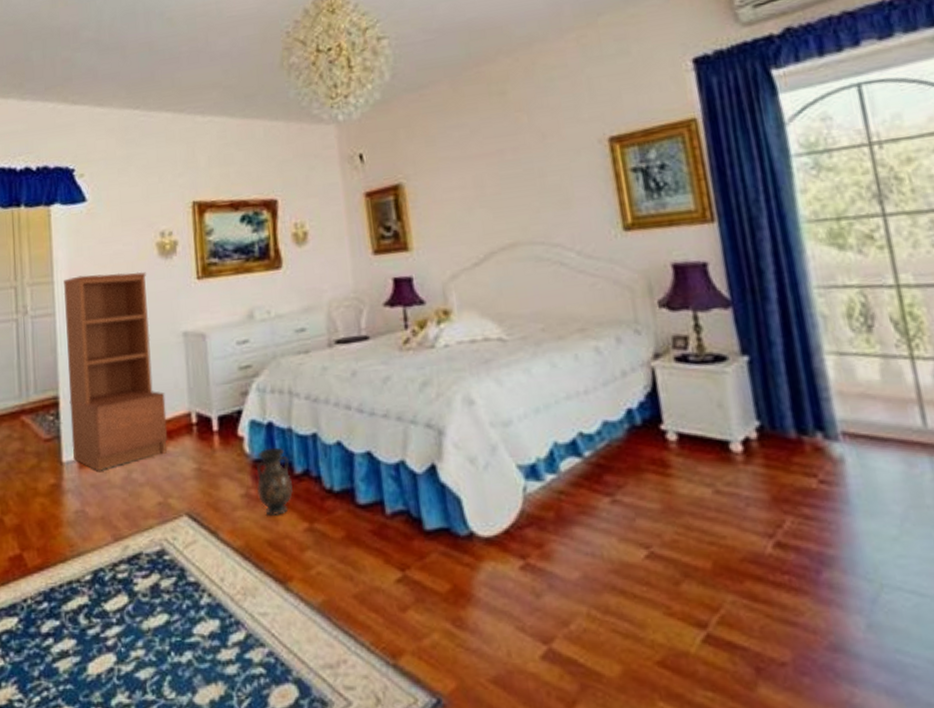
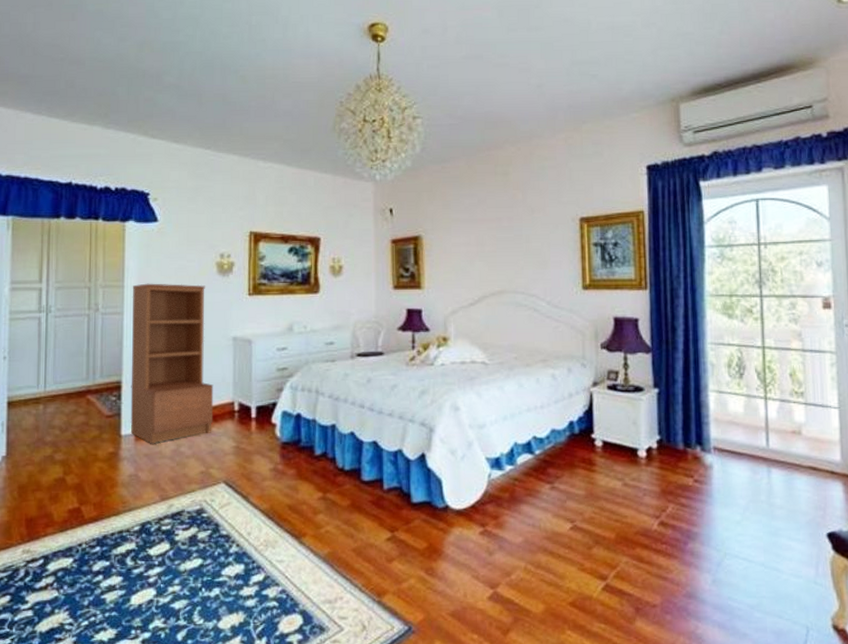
vase: present [256,447,293,516] -> none [283,433,312,486]

